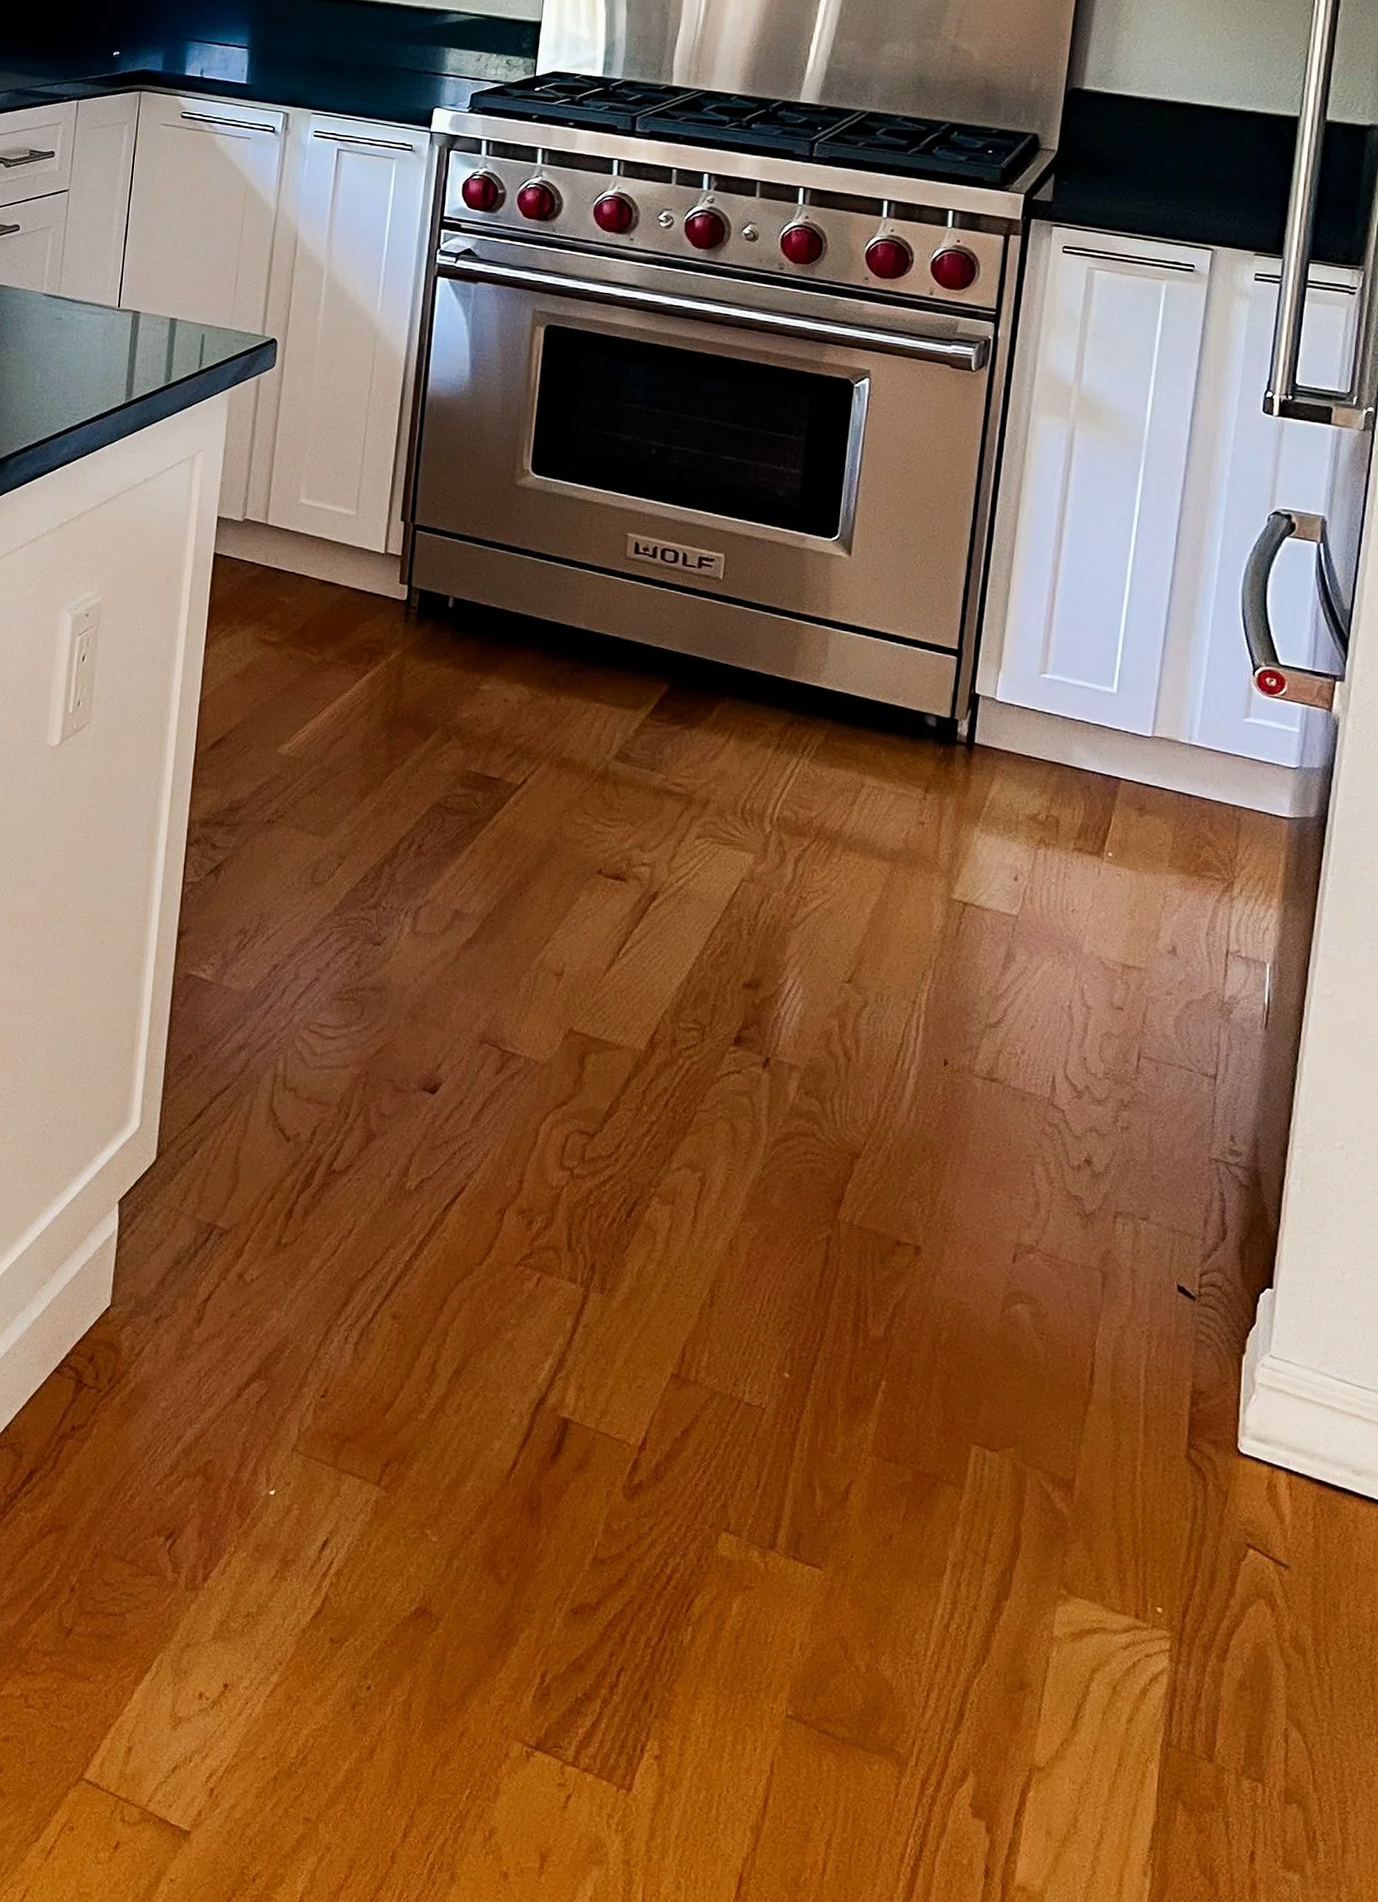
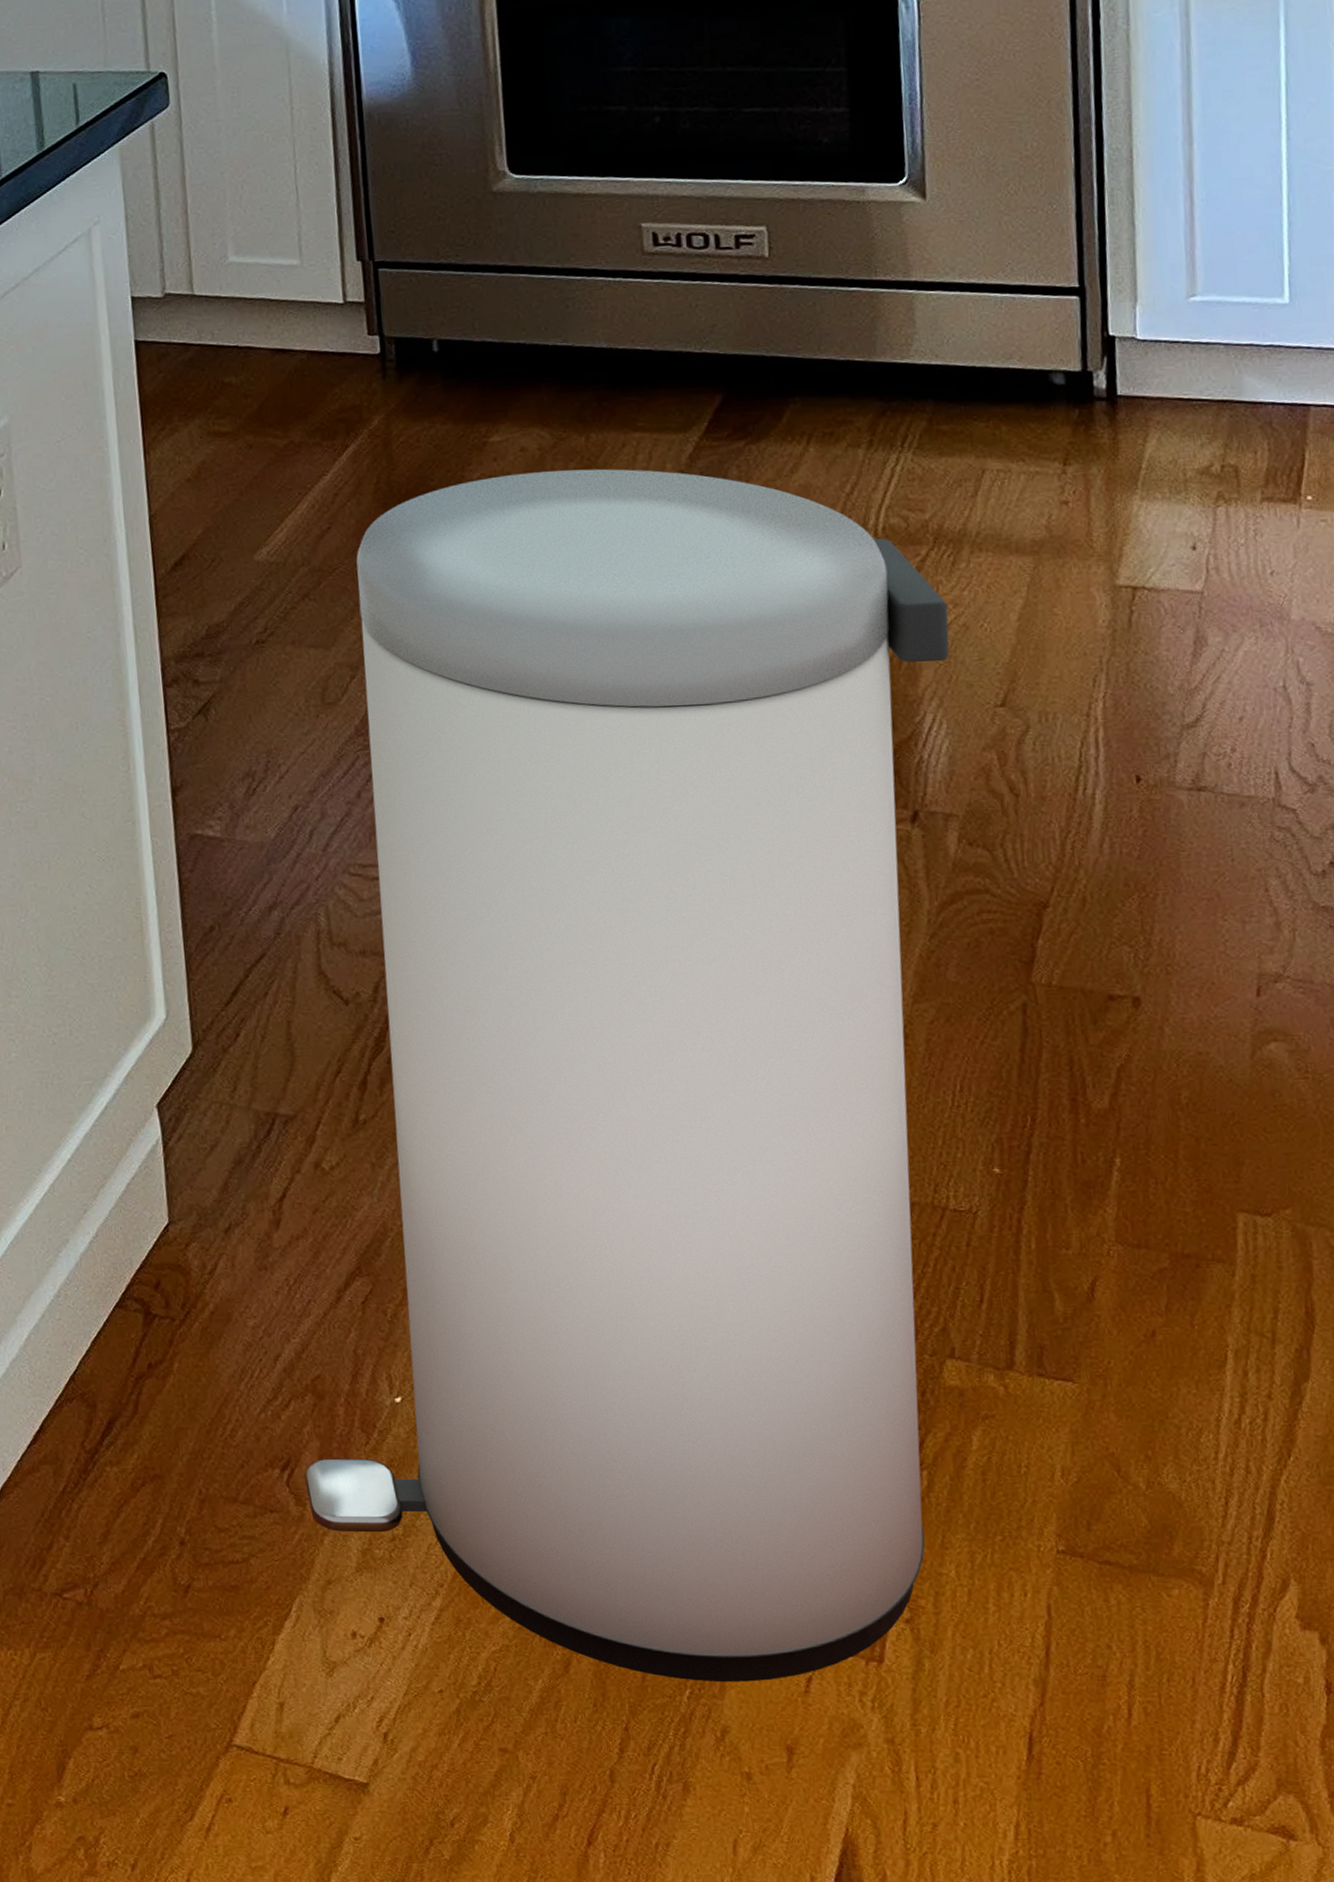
pedal bin: none [183,718,818,1792] -> present [305,468,950,1682]

